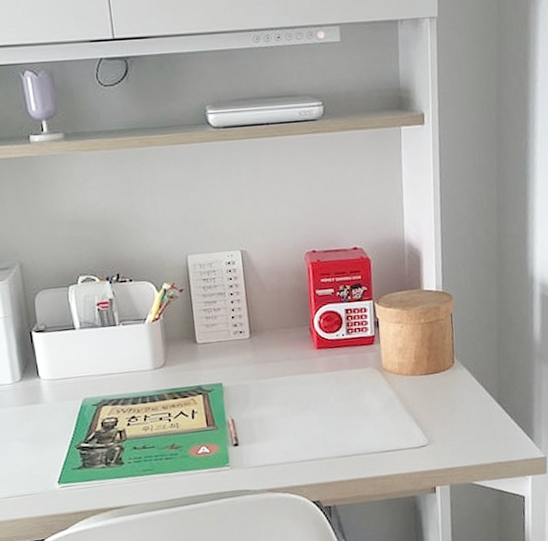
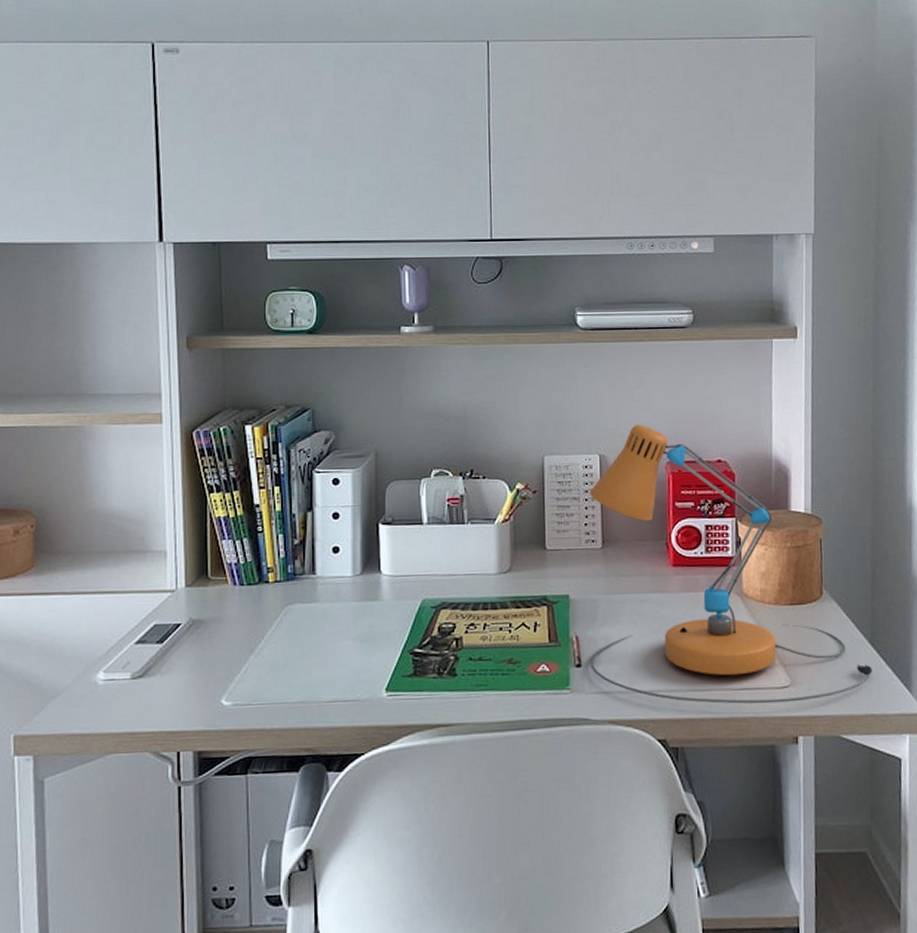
desk lamp: none [234,219,499,467] -> present [589,425,873,704]

